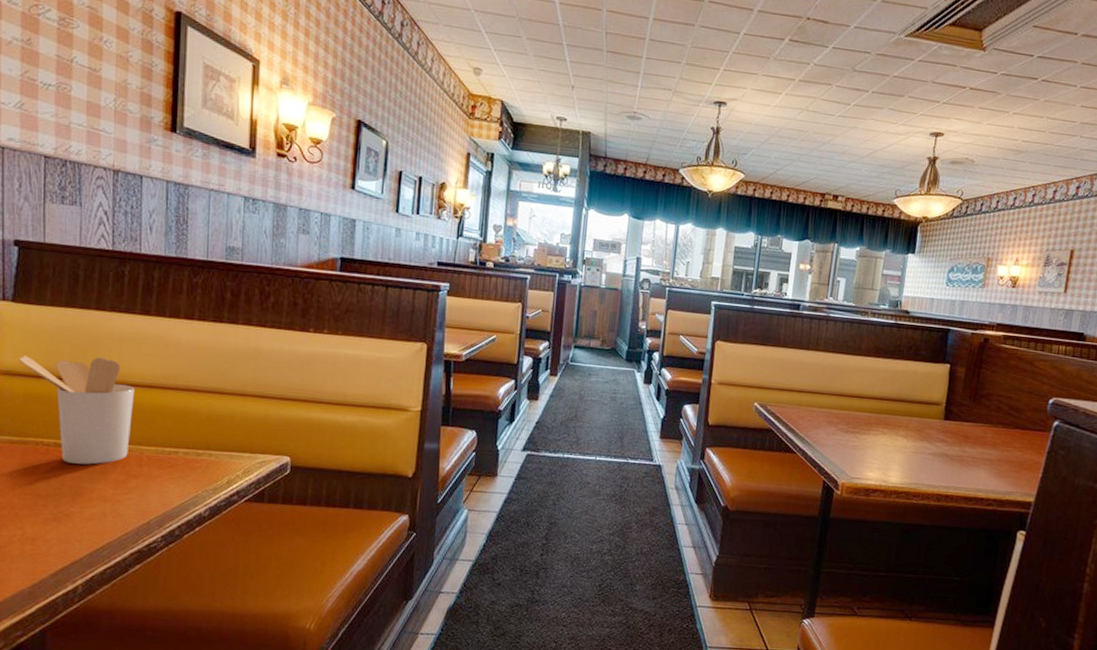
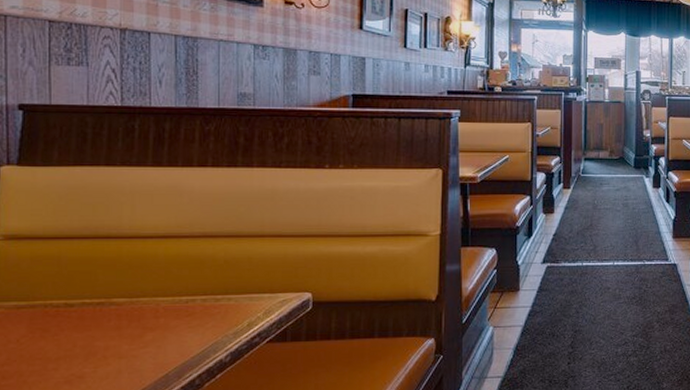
utensil holder: present [19,355,135,465] -> none [25,212,148,323]

